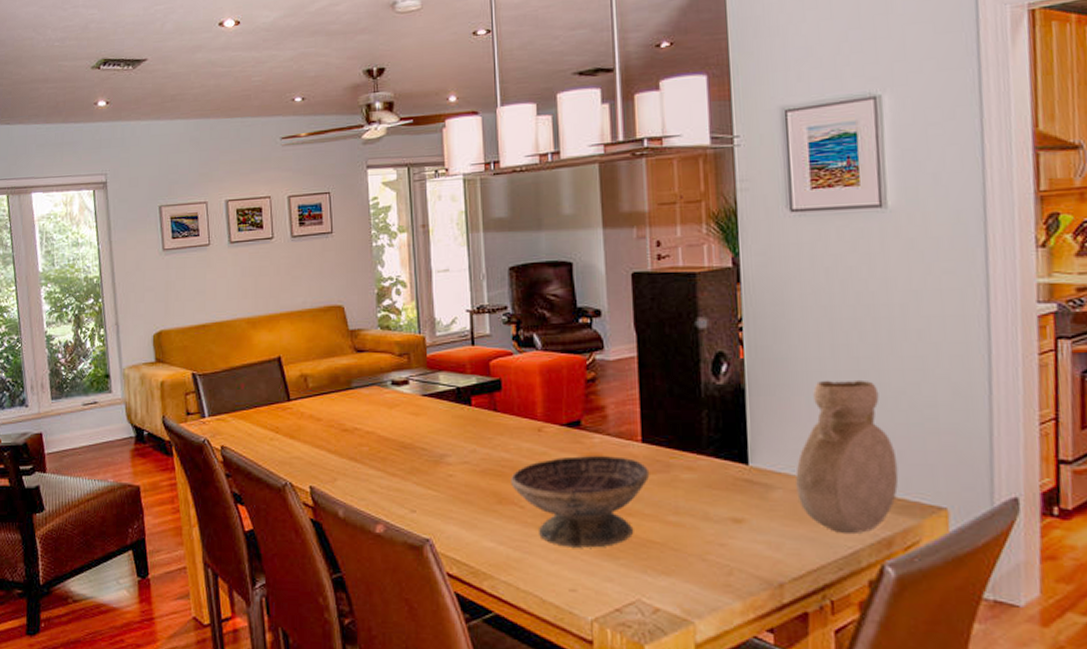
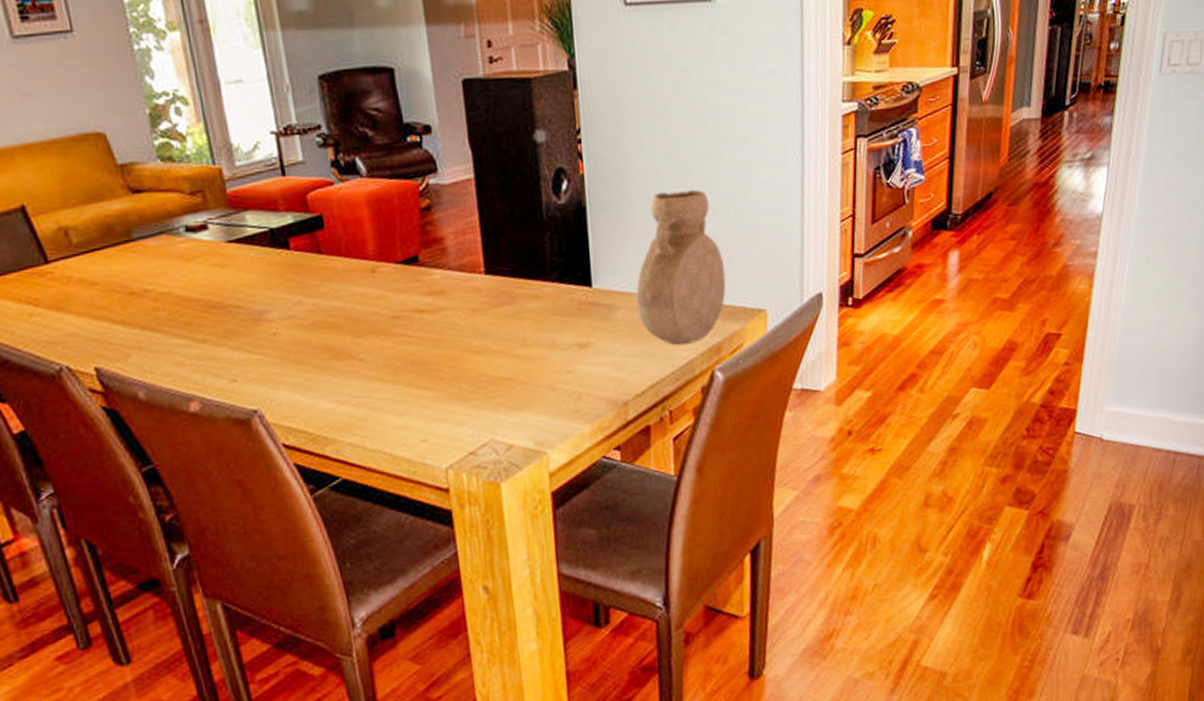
decorative bowl: present [511,456,650,548] -> none [345,292,496,397]

